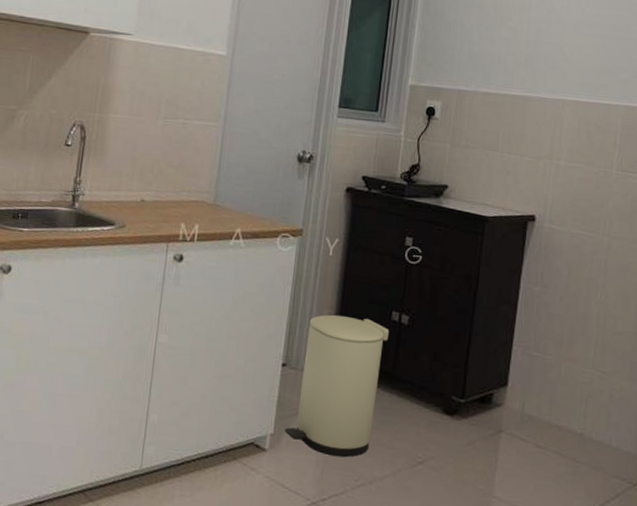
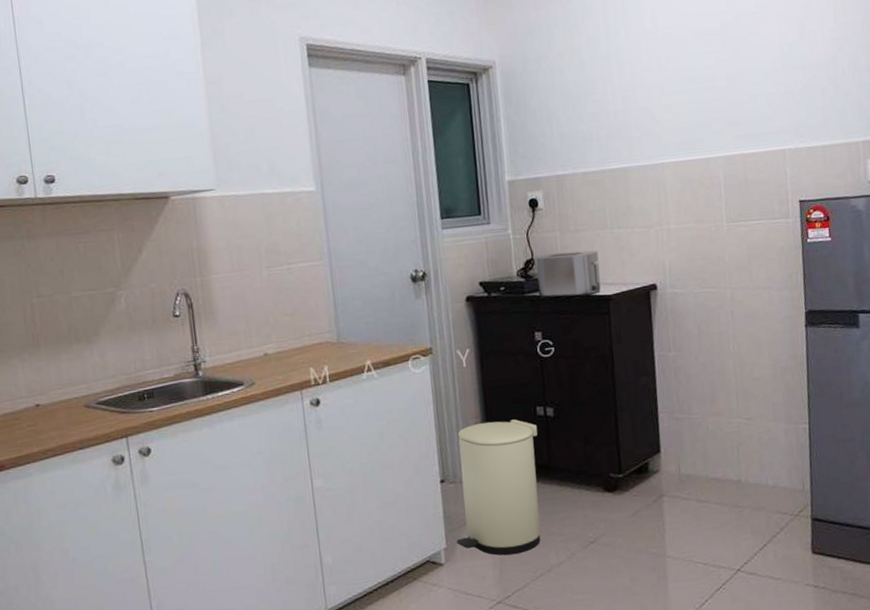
toaster: none [417,163,484,213] -> present [535,250,601,299]

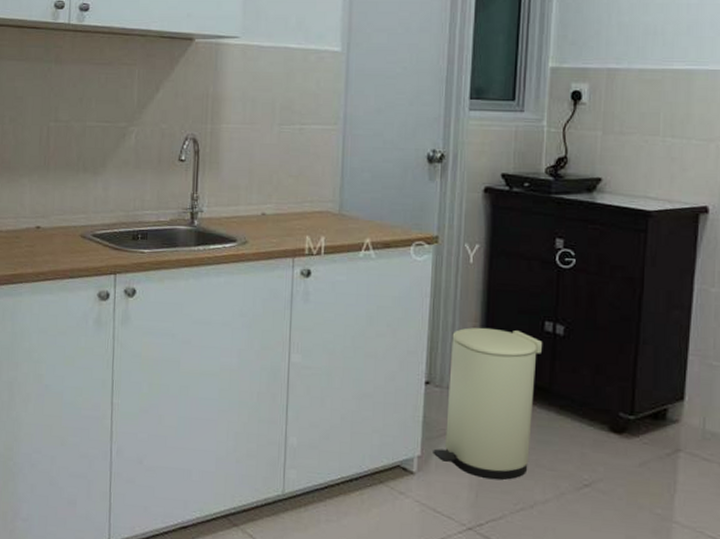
toaster: present [535,250,601,299] -> none [566,154,644,209]

